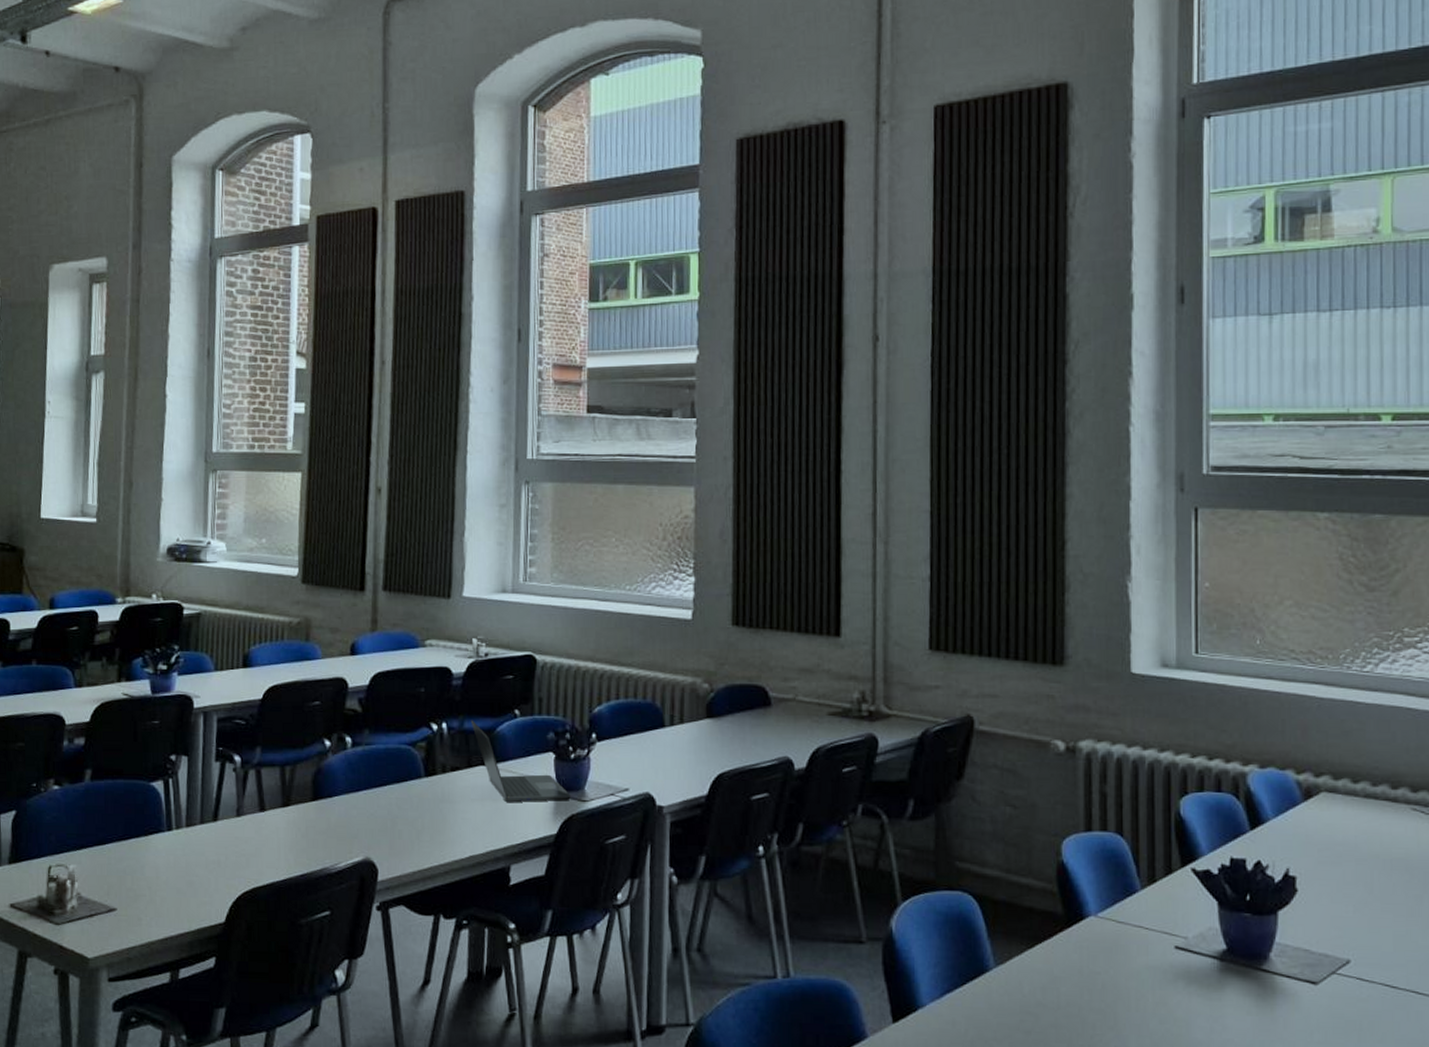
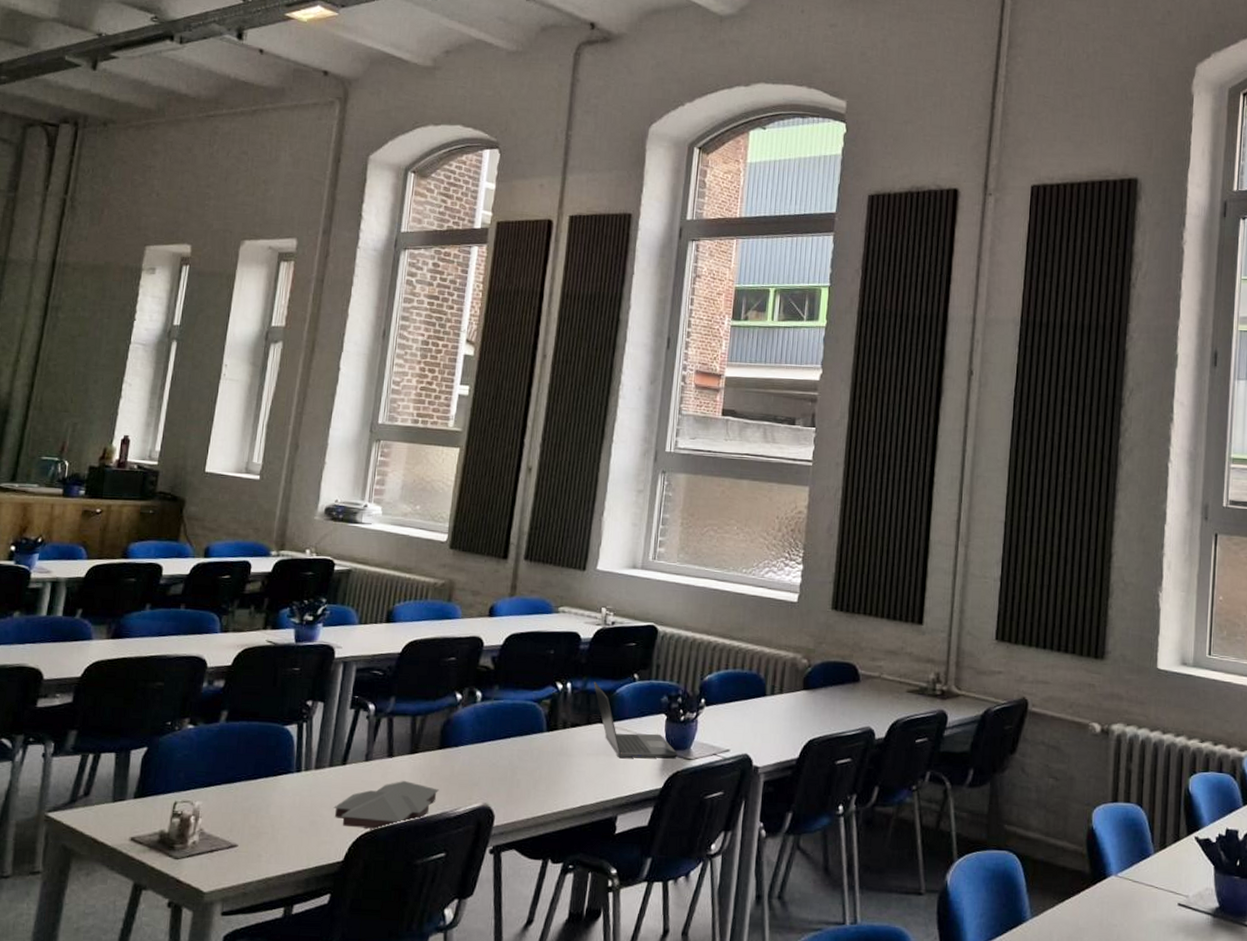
papers: none [209,835,317,888] -> present [333,780,440,829]

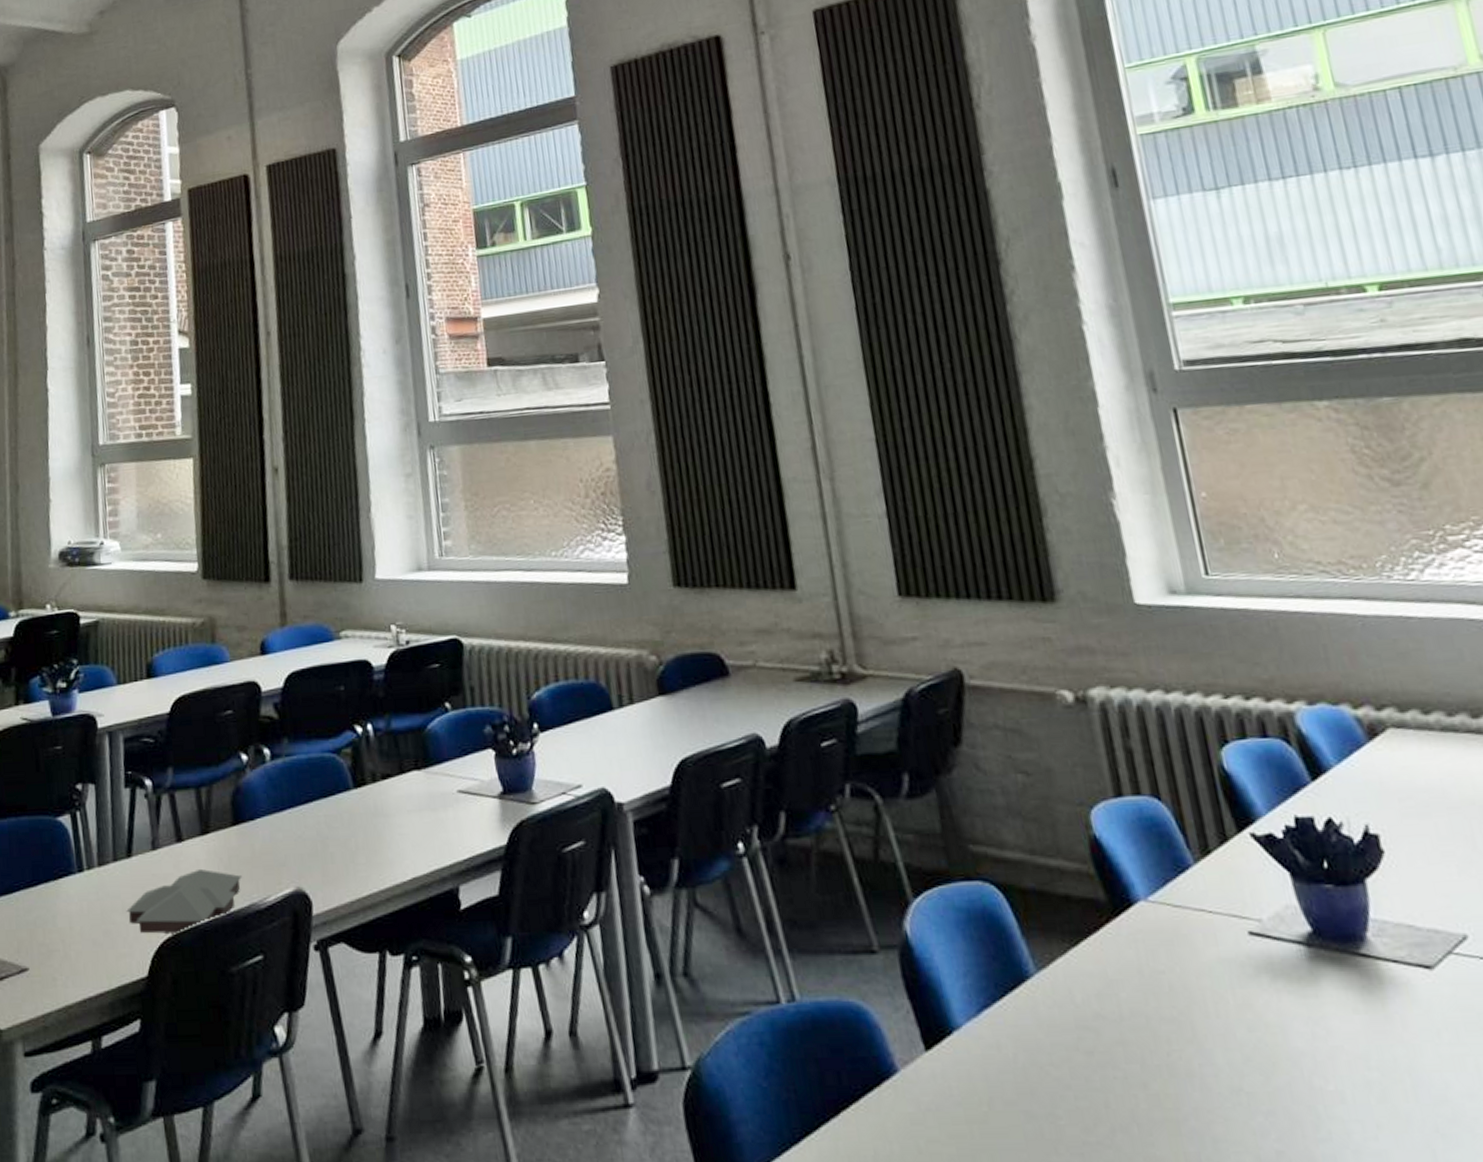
laptop: present [593,681,678,759] -> none [397,718,518,811]

